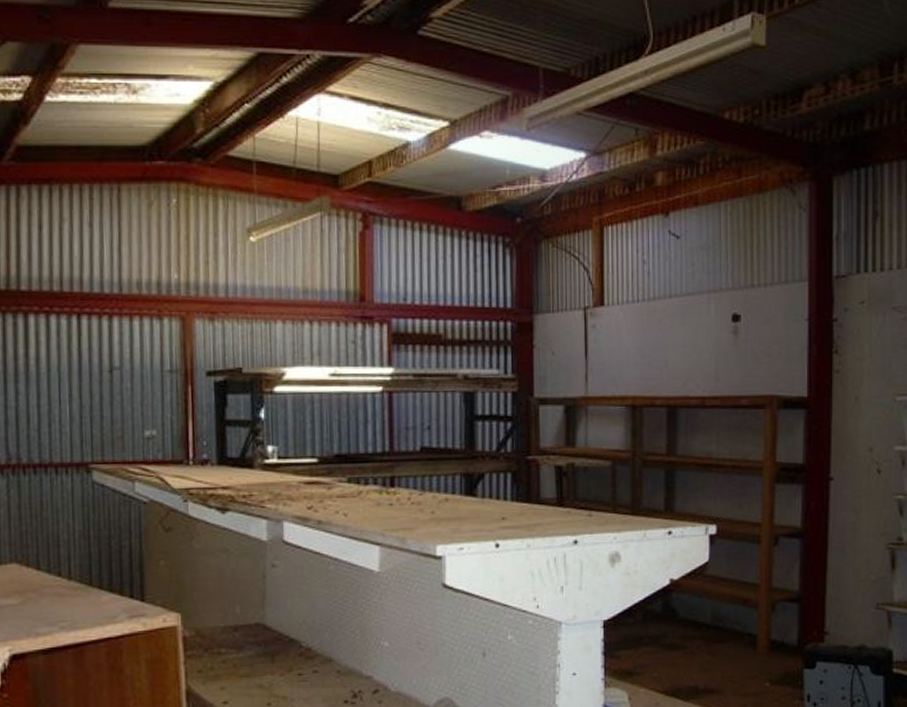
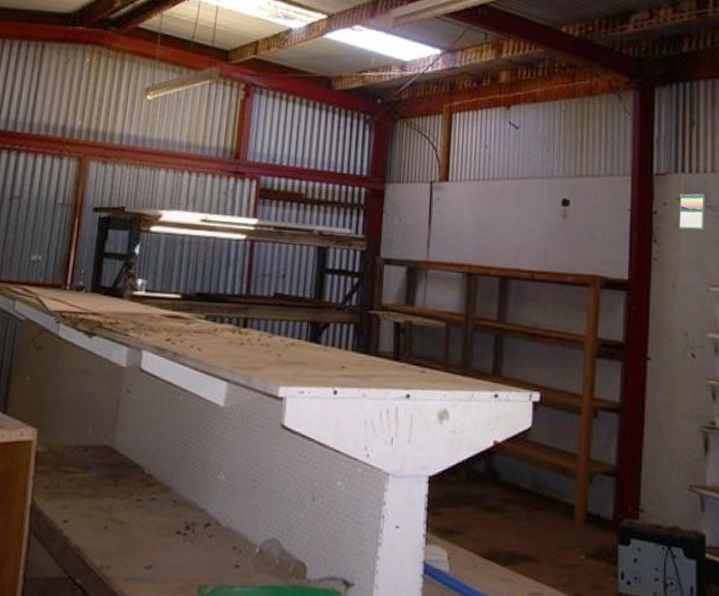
calendar: none [862,295,891,336] -> present [679,193,705,230]

